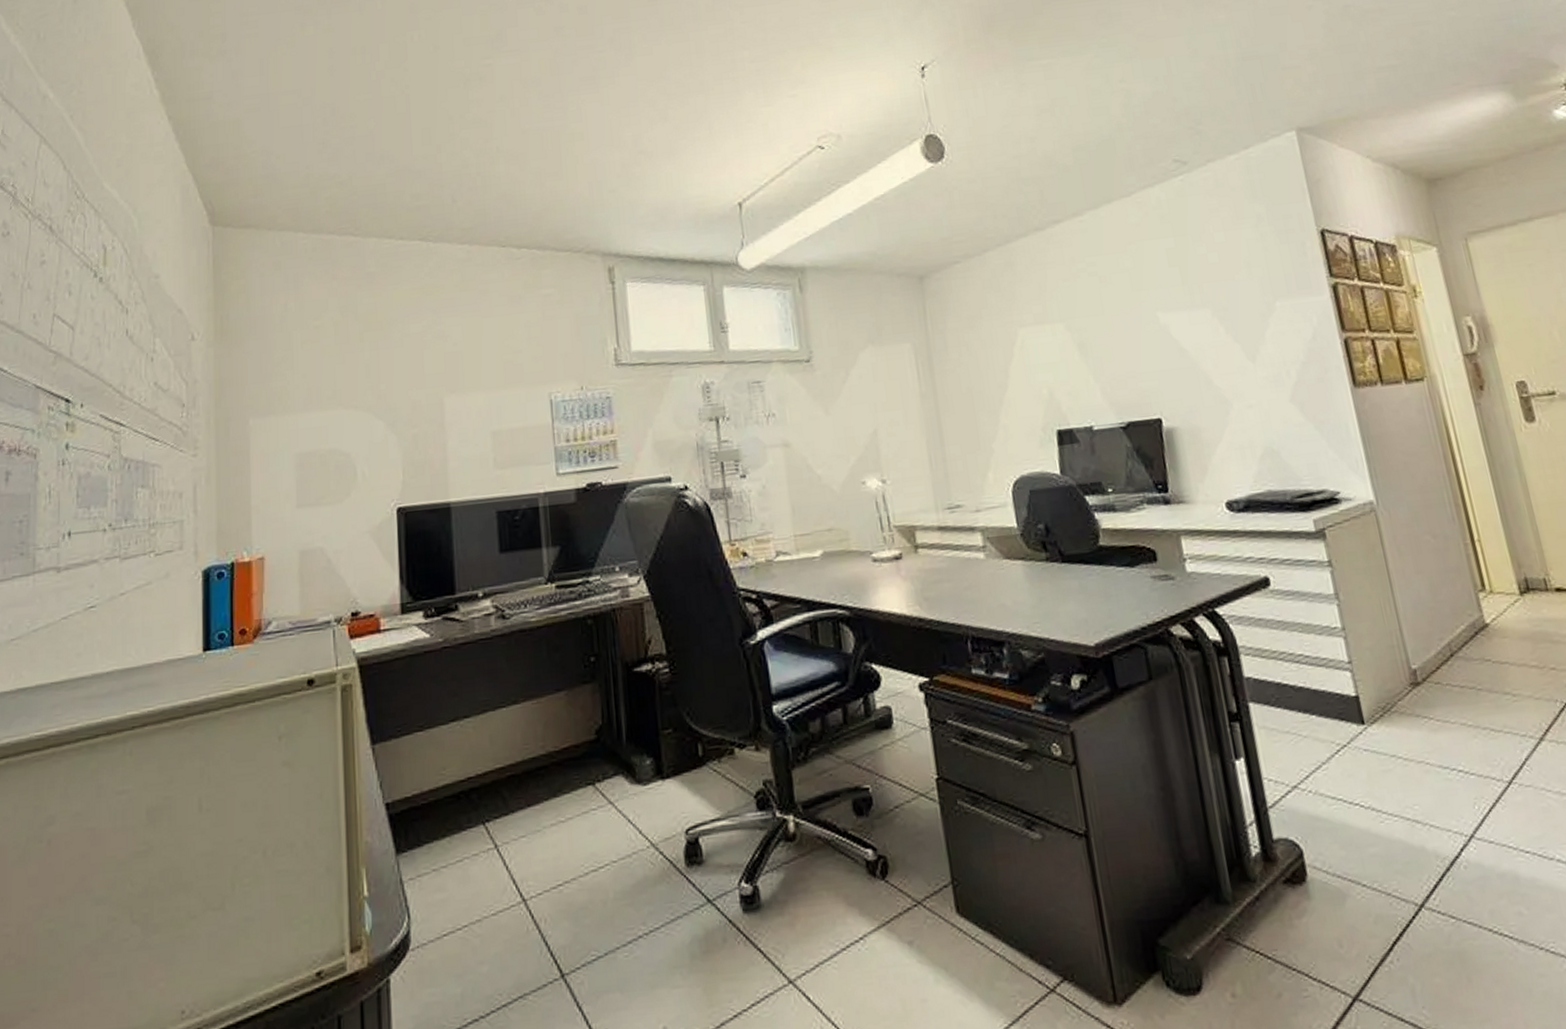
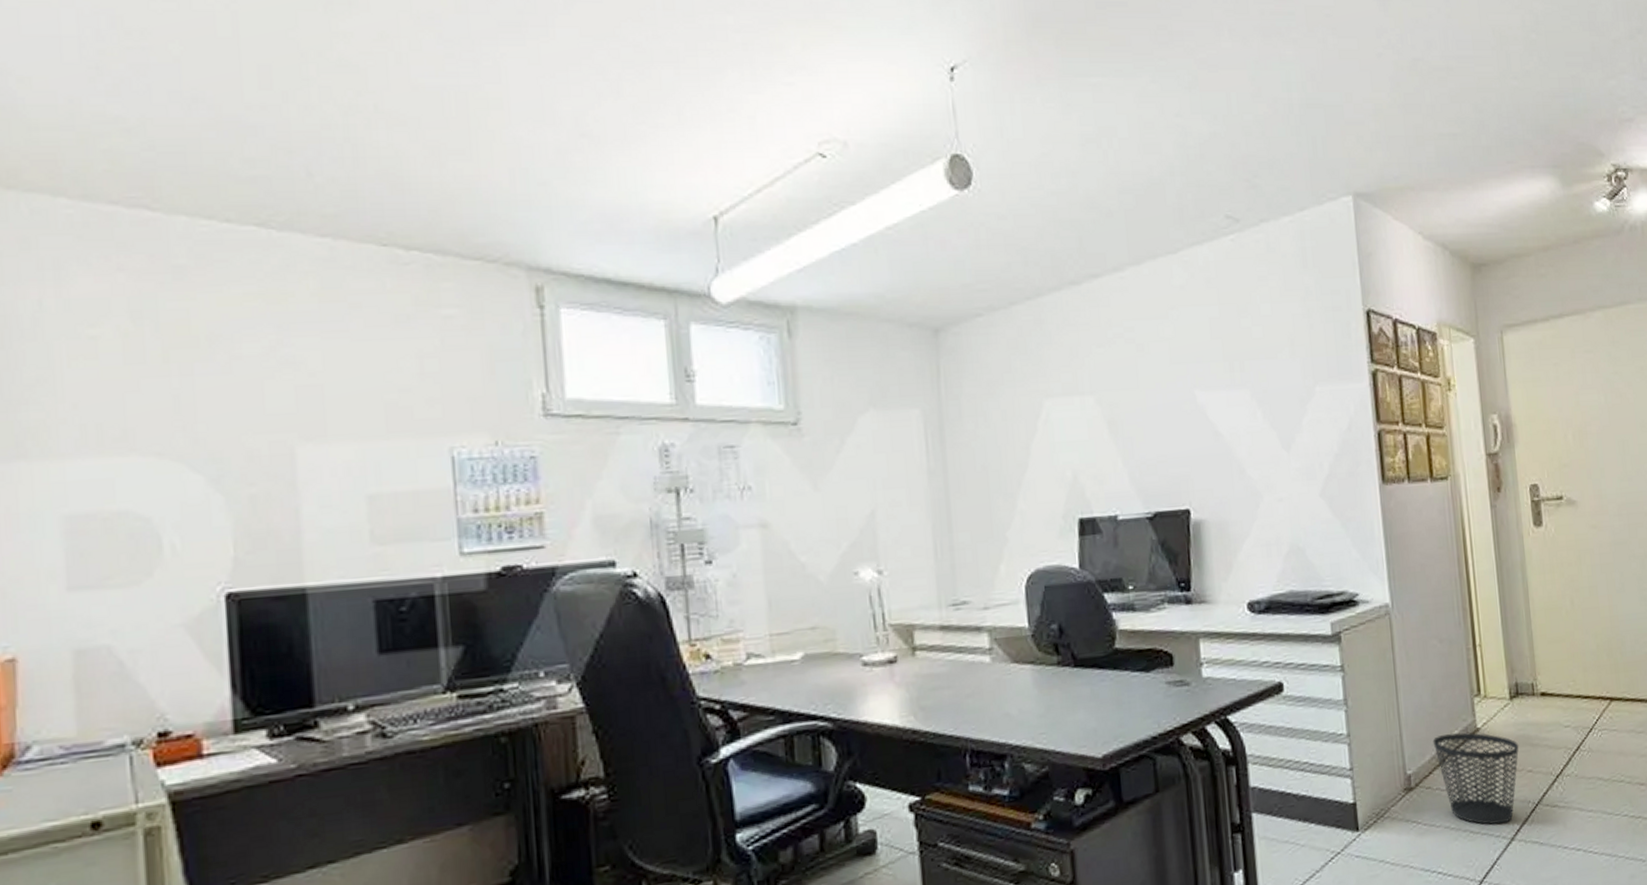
wastebasket: none [1437,628,1539,724] -> present [1433,732,1519,825]

